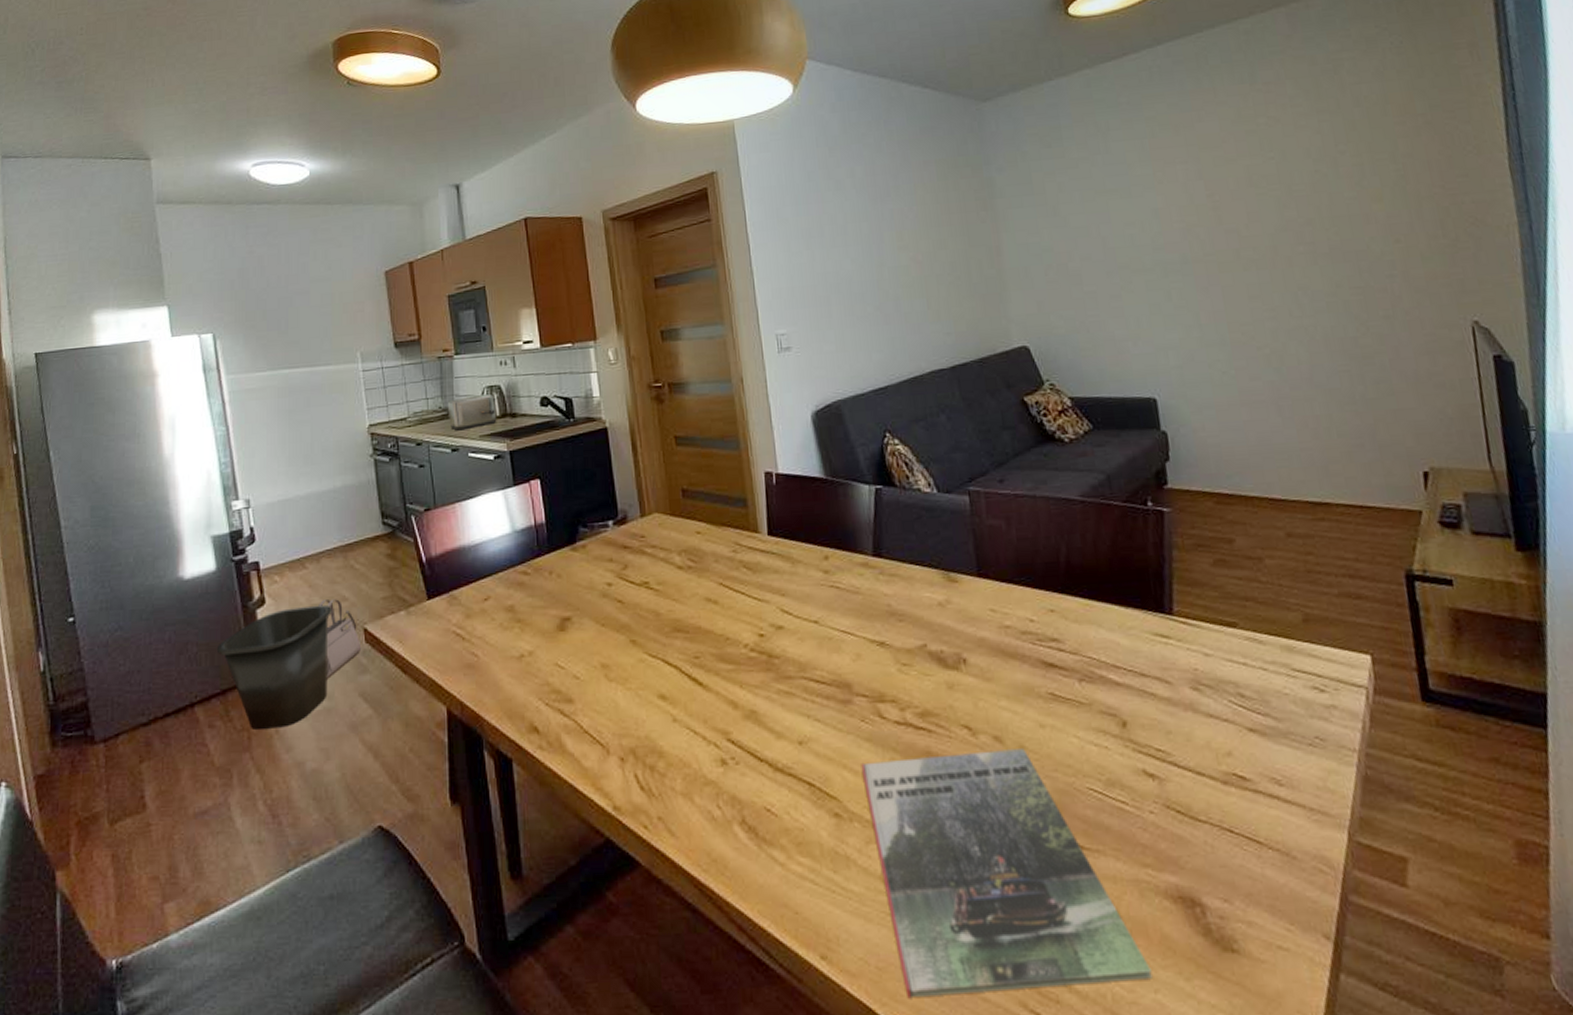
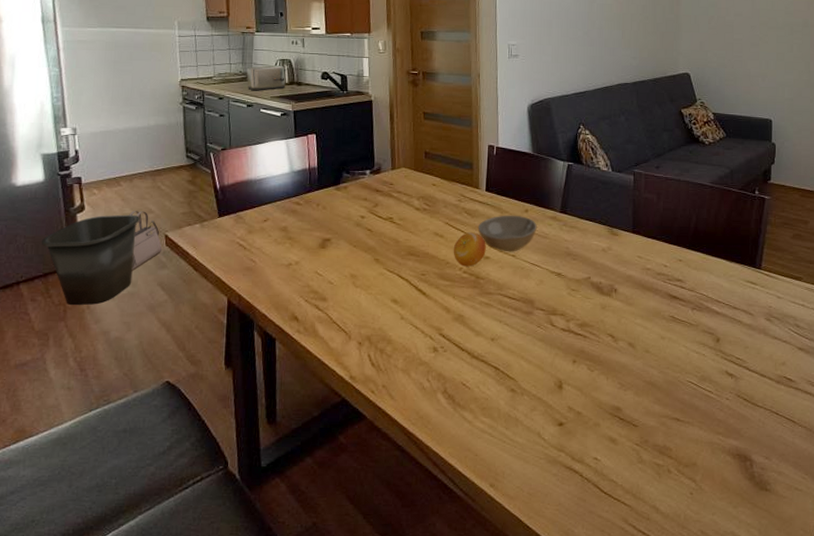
fruit: none [733,593,778,642] -> present [453,232,486,267]
soup bowl: none [762,564,844,618] -> present [477,215,537,252]
magazine: present [861,749,1152,999] -> none [534,352,712,514]

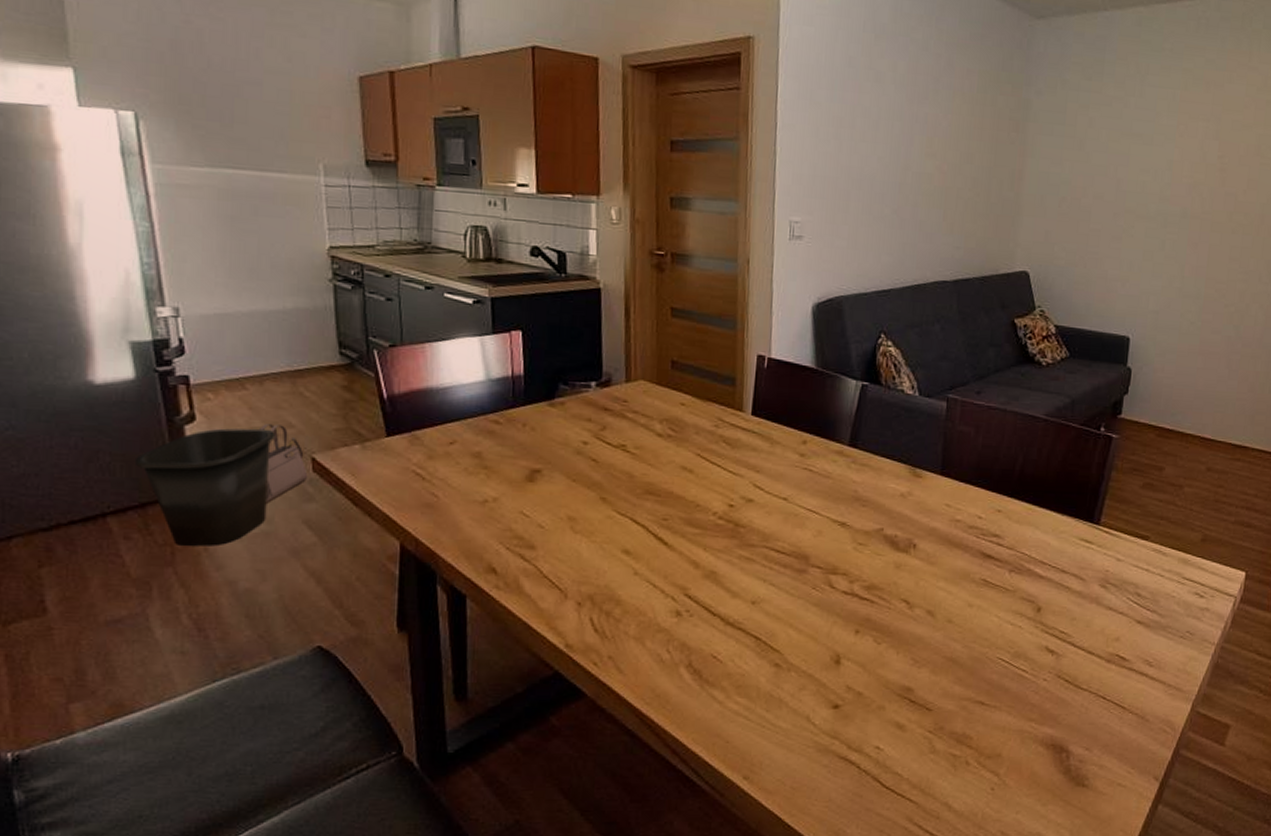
toaster: present [246,65,287,91] -> none [423,233,481,269]
fruit: present [453,232,486,267] -> none [705,467,750,511]
soup bowl: present [477,215,537,252] -> none [739,446,818,495]

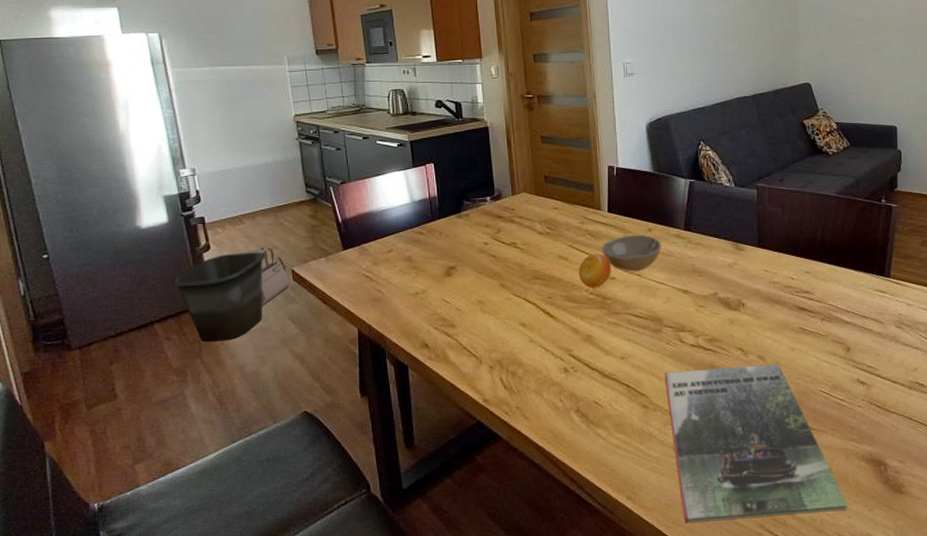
fruit: none [705,467,750,511] -> present [578,254,611,288]
soup bowl: none [739,446,818,495] -> present [601,234,662,272]
magazine: none [805,622,1017,812] -> present [664,364,848,524]

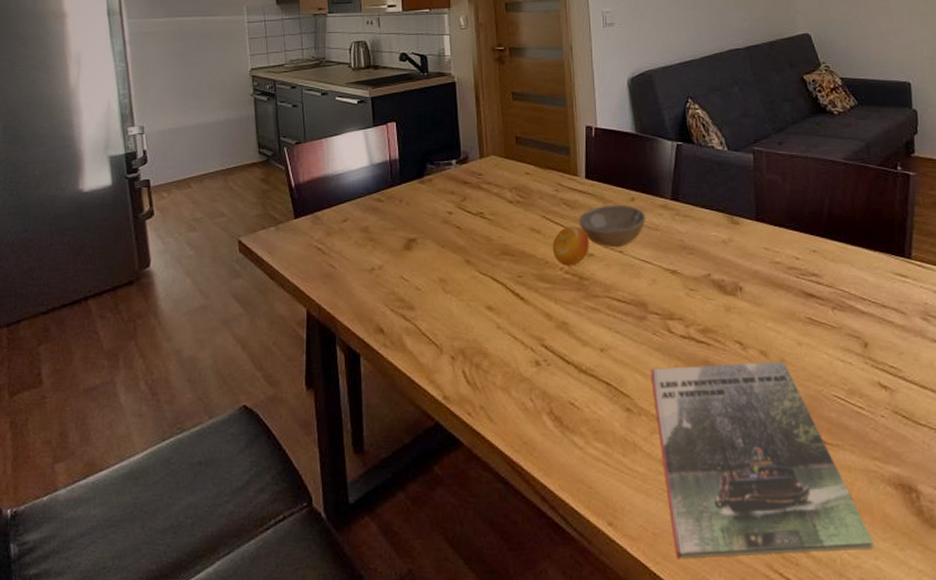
waste bin: present [171,251,266,342] -> none [110,219,212,321]
handbag: present [254,247,289,306] -> none [200,214,235,281]

